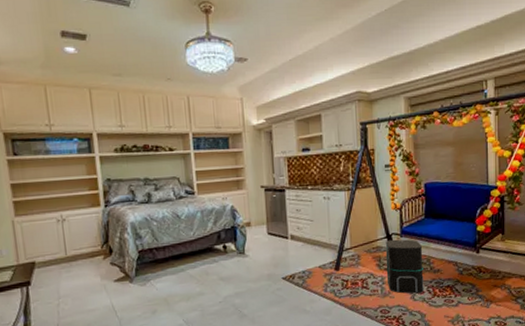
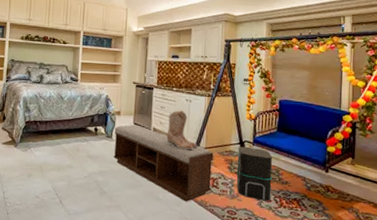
bench: none [247,234,362,309] -> present [113,124,214,202]
boots: none [306,210,342,254] -> present [166,110,198,150]

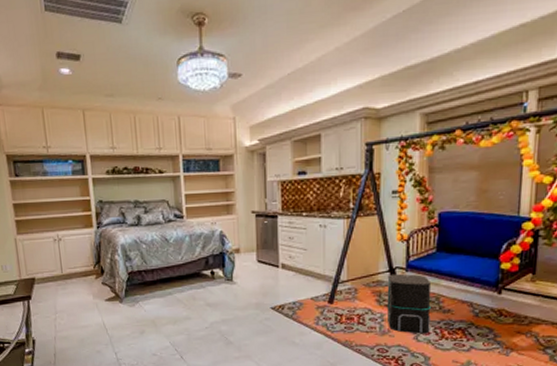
bench: present [113,124,214,202] -> none [235,262,358,344]
boots: present [166,110,198,150] -> none [298,239,337,286]

